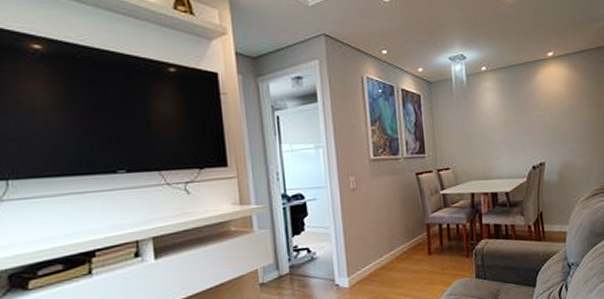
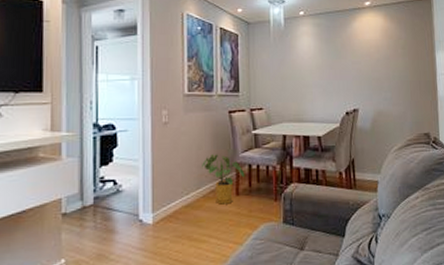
house plant: none [393,216,436,265] -> present [202,154,245,205]

